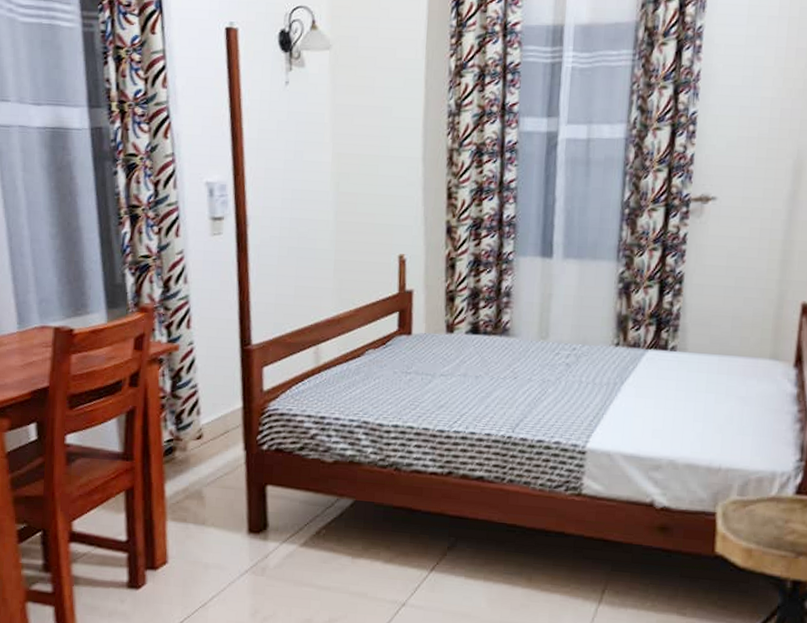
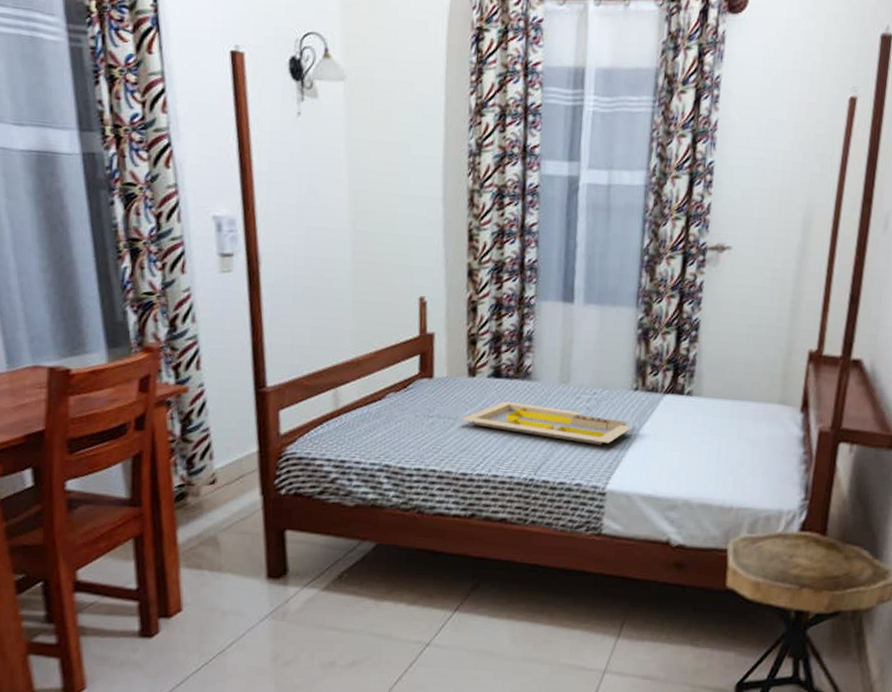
serving tray: none [438,357,614,402] -> present [461,401,633,445]

